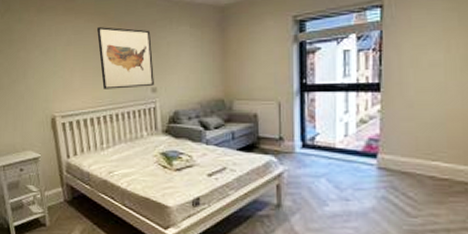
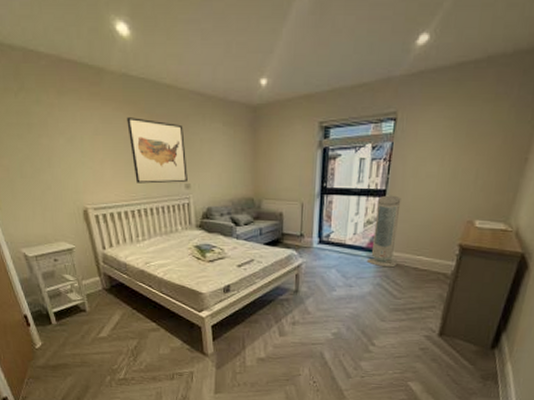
air purifier: none [364,89,405,177] -> present [366,195,401,268]

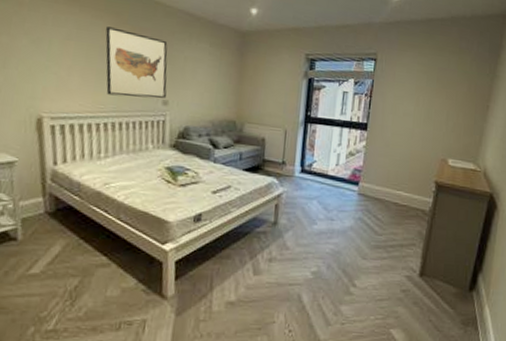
air purifier: present [366,195,401,268] -> none [348,128,382,202]

